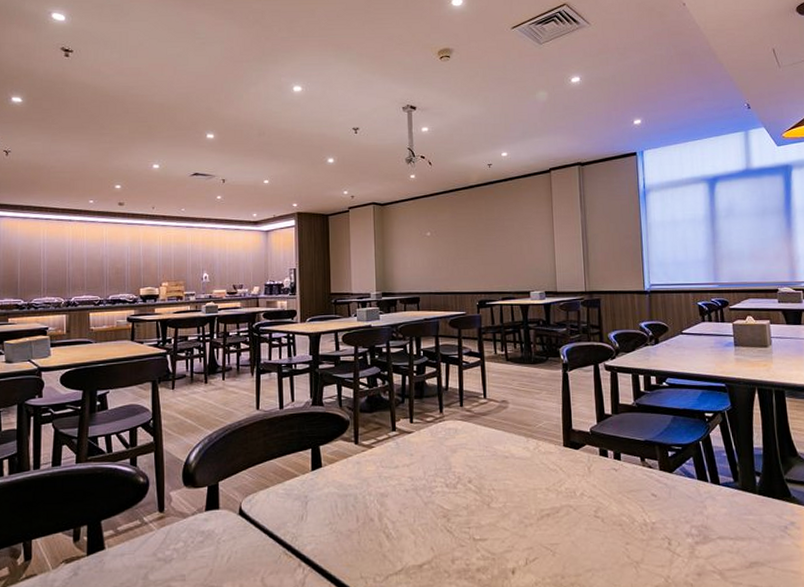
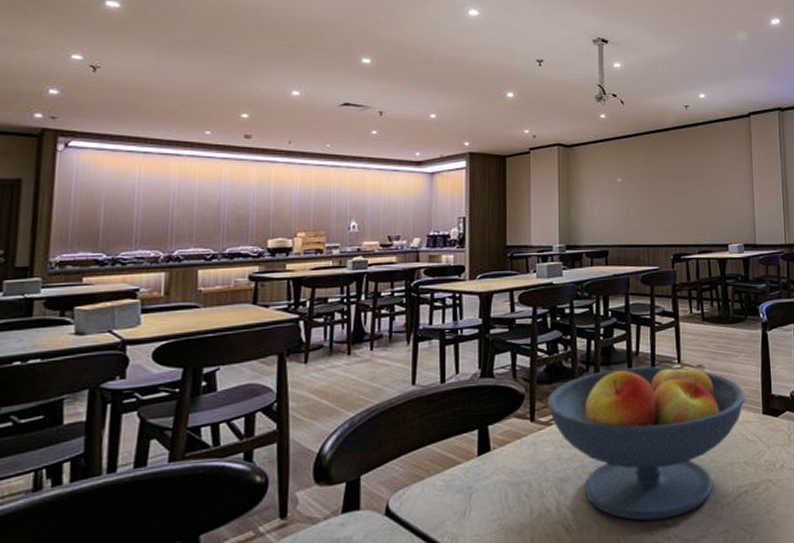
fruit bowl: none [368,394,547,534] -> present [547,359,745,521]

